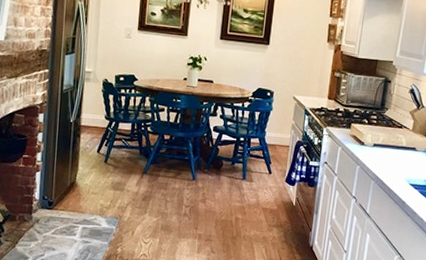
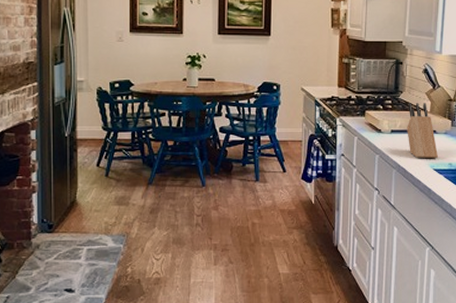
knife block: none [388,120,416,175] -> present [407,103,438,159]

